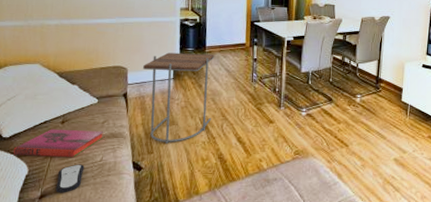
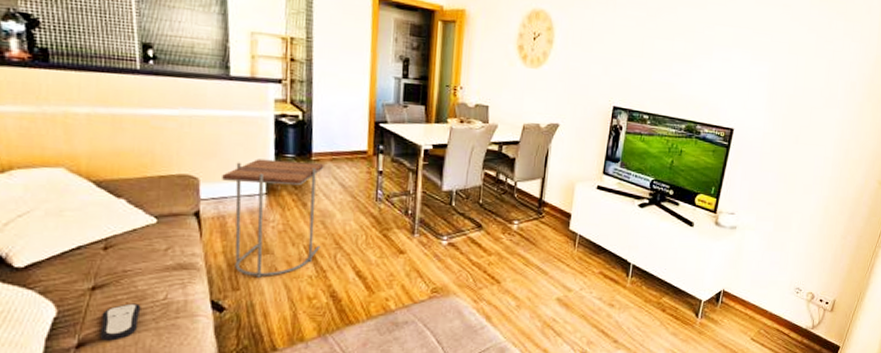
hardback book: present [13,129,104,157] -> none [31,256,168,294]

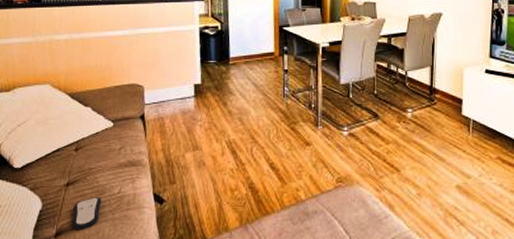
side table: present [222,159,324,278] -> none [161,66,240,172]

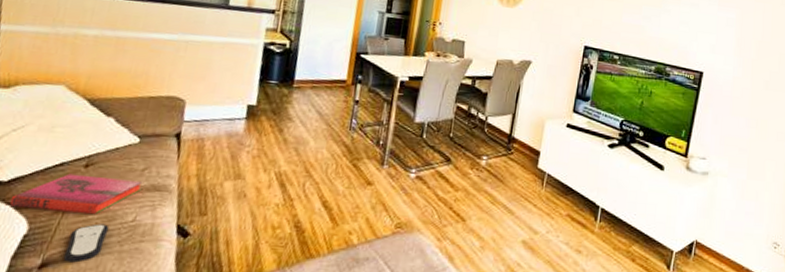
hardback book: none [25,157,121,189] -> present [9,173,143,214]

